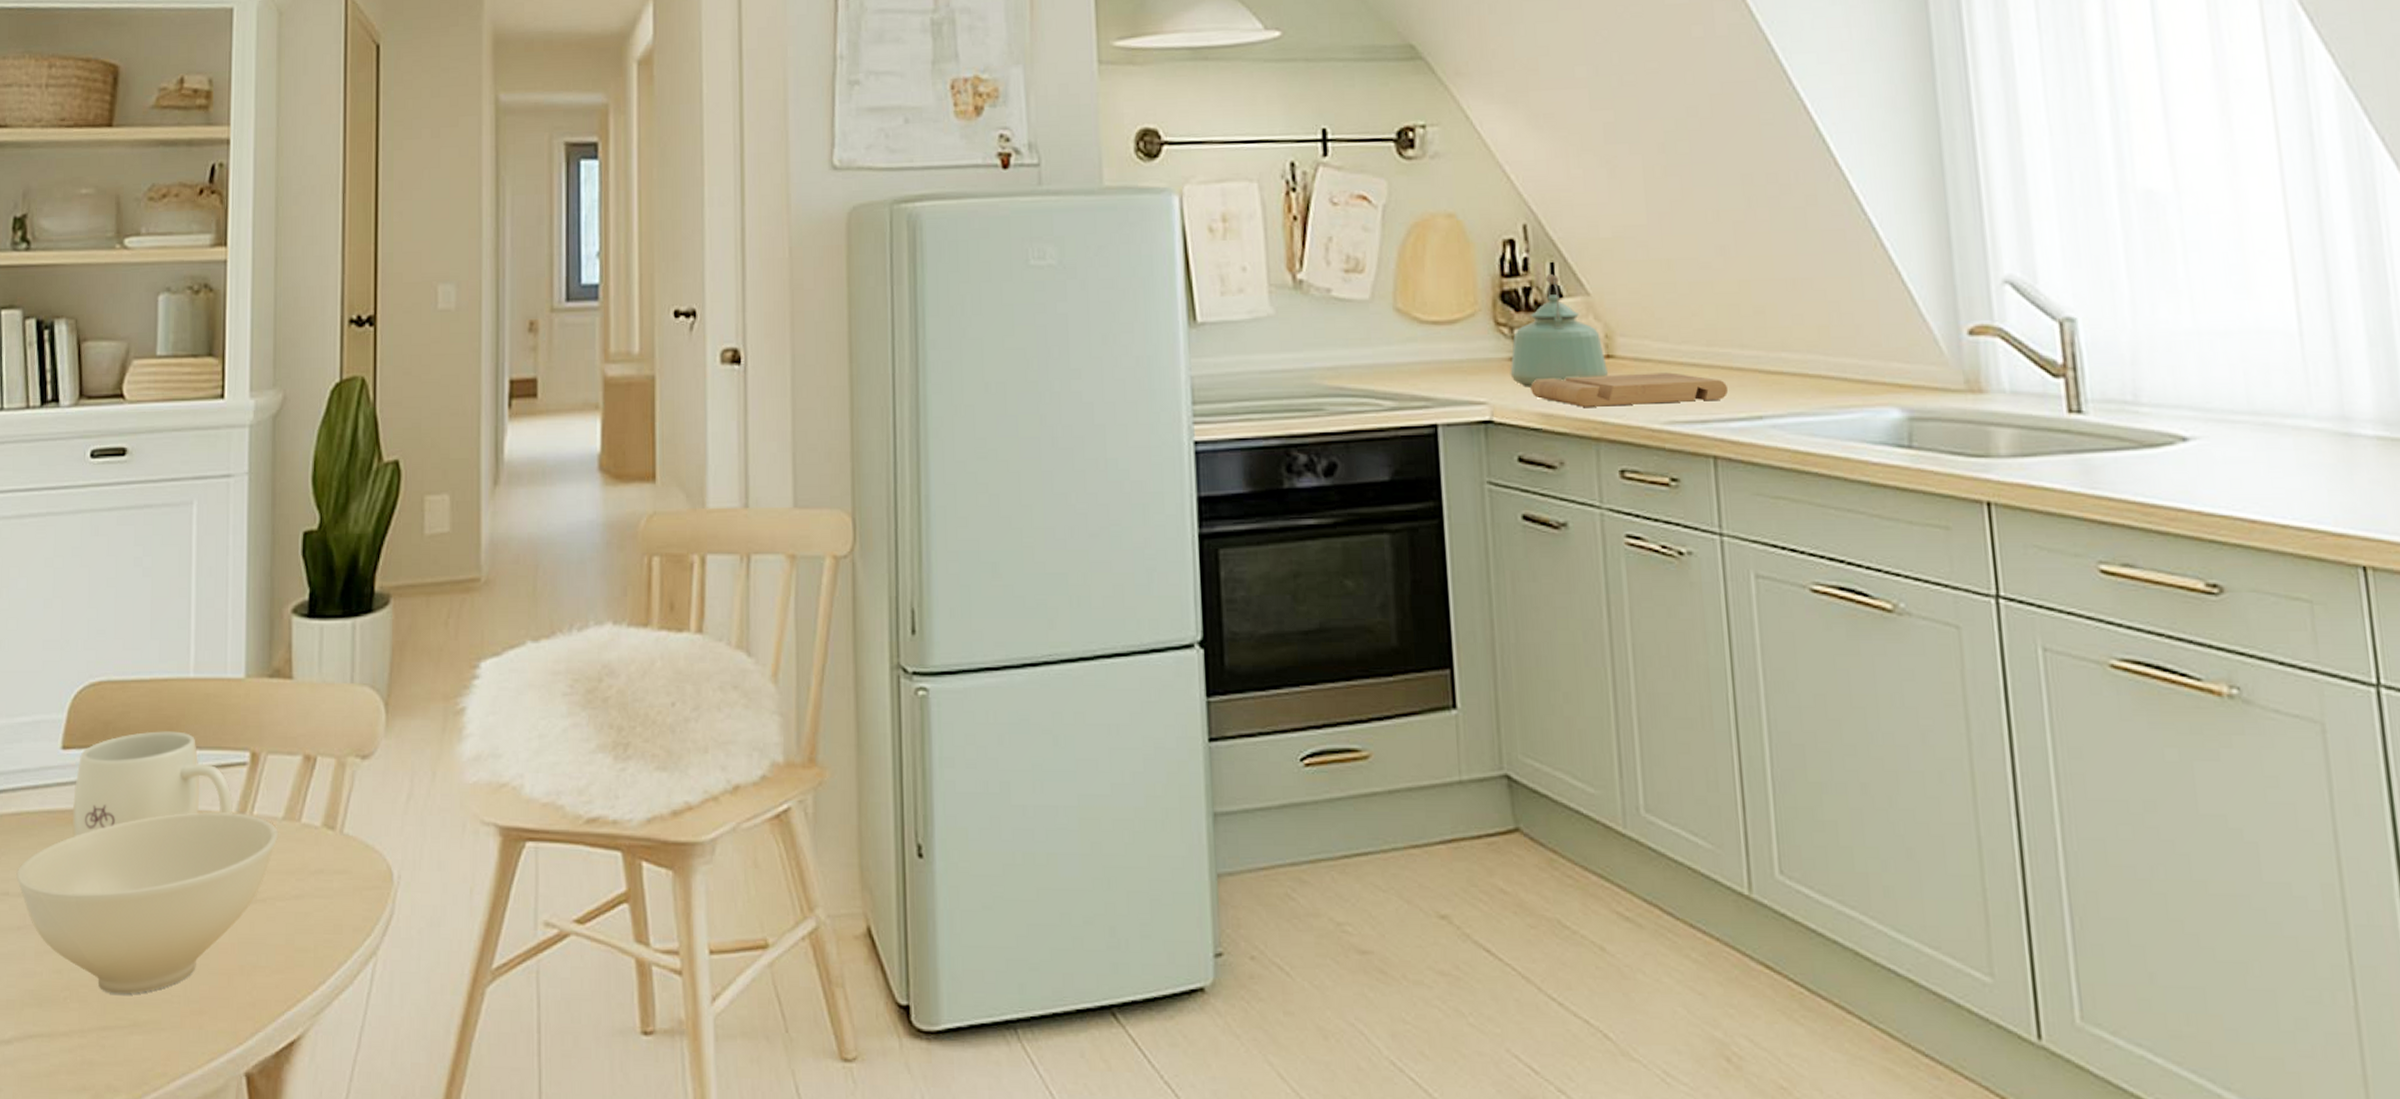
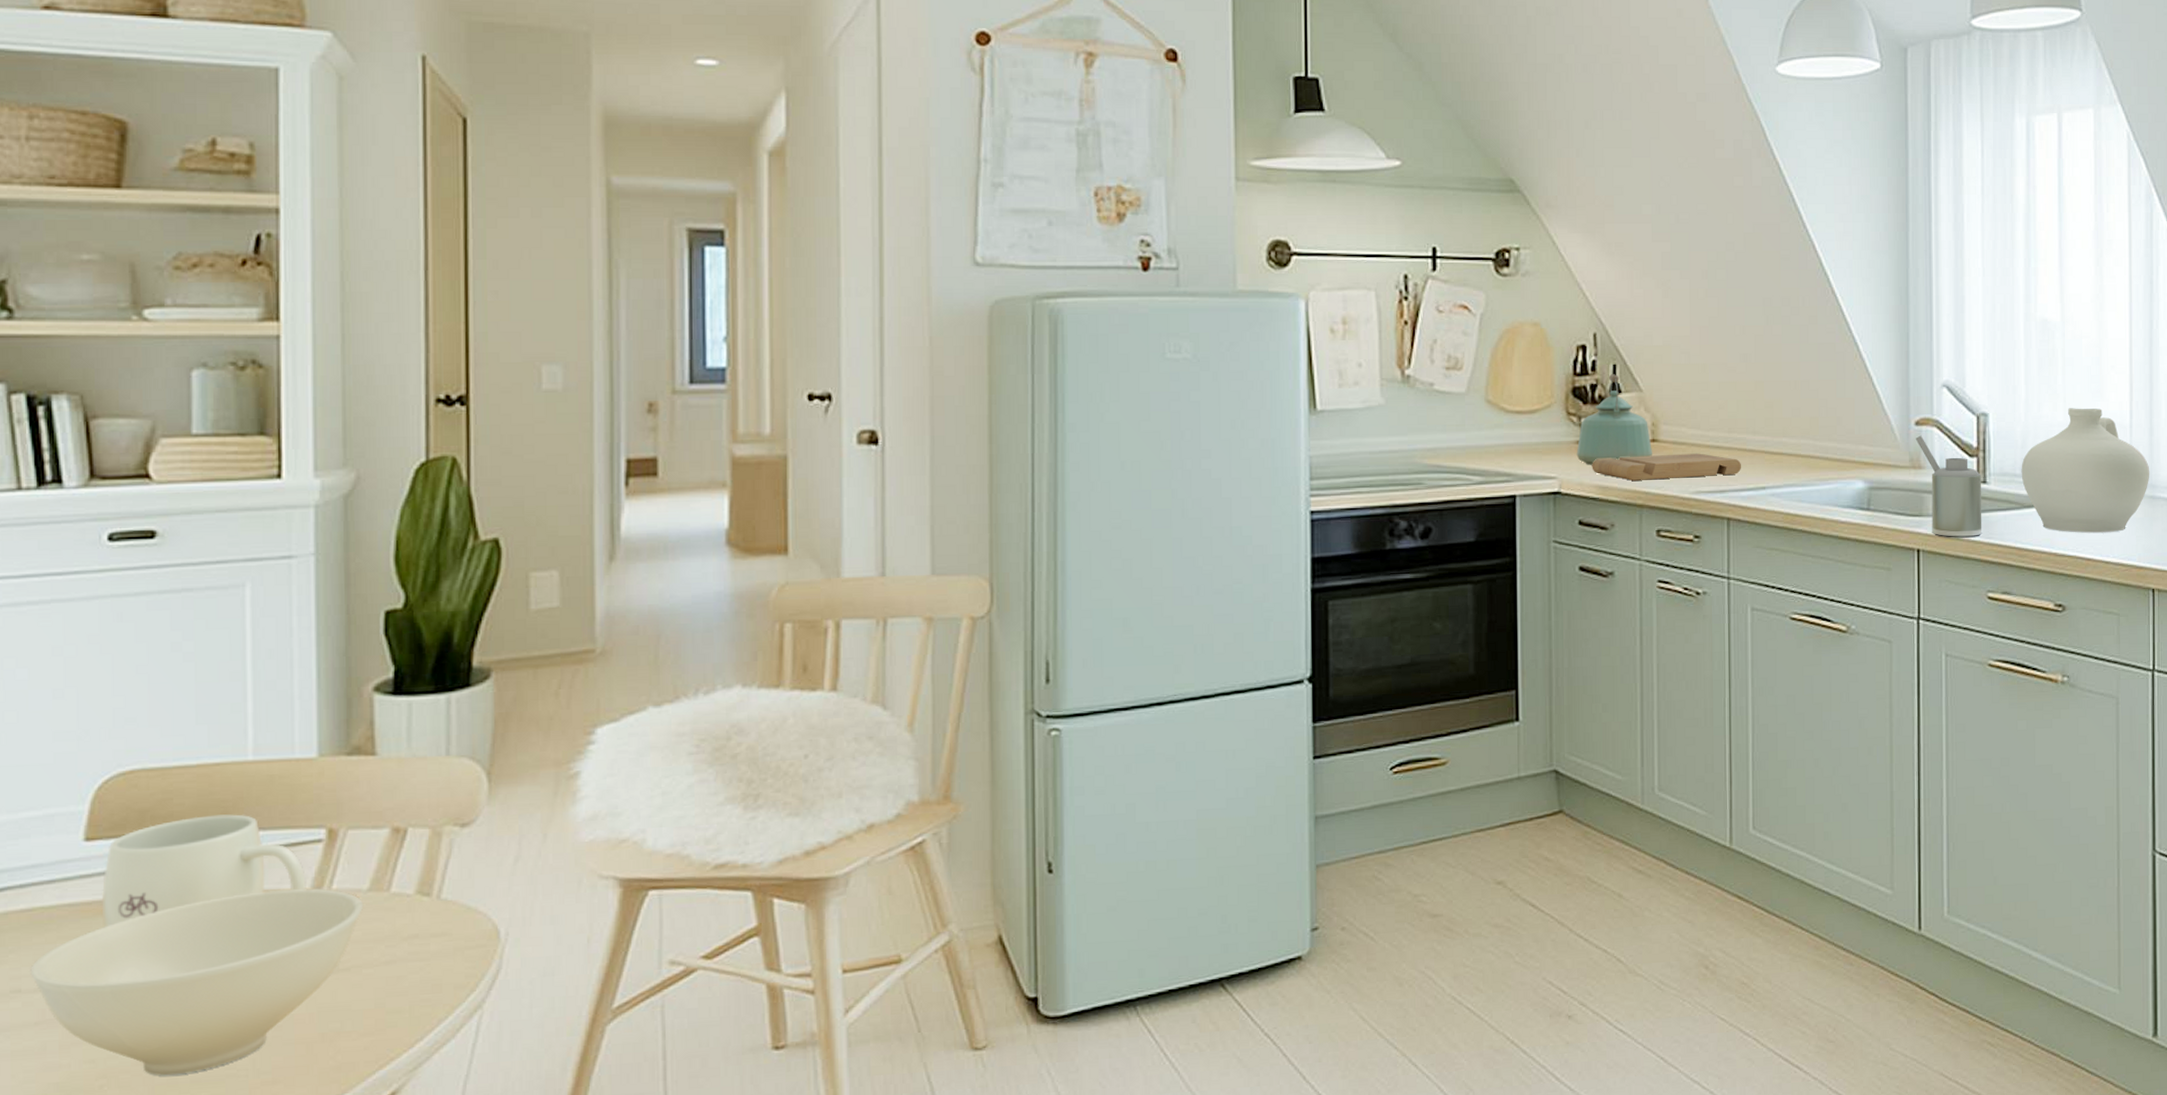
soap dispenser: none [1970,348,2082,488] -> present [1915,435,1982,538]
ceramic jug: none [2133,309,2341,485] -> present [2021,408,2150,534]

